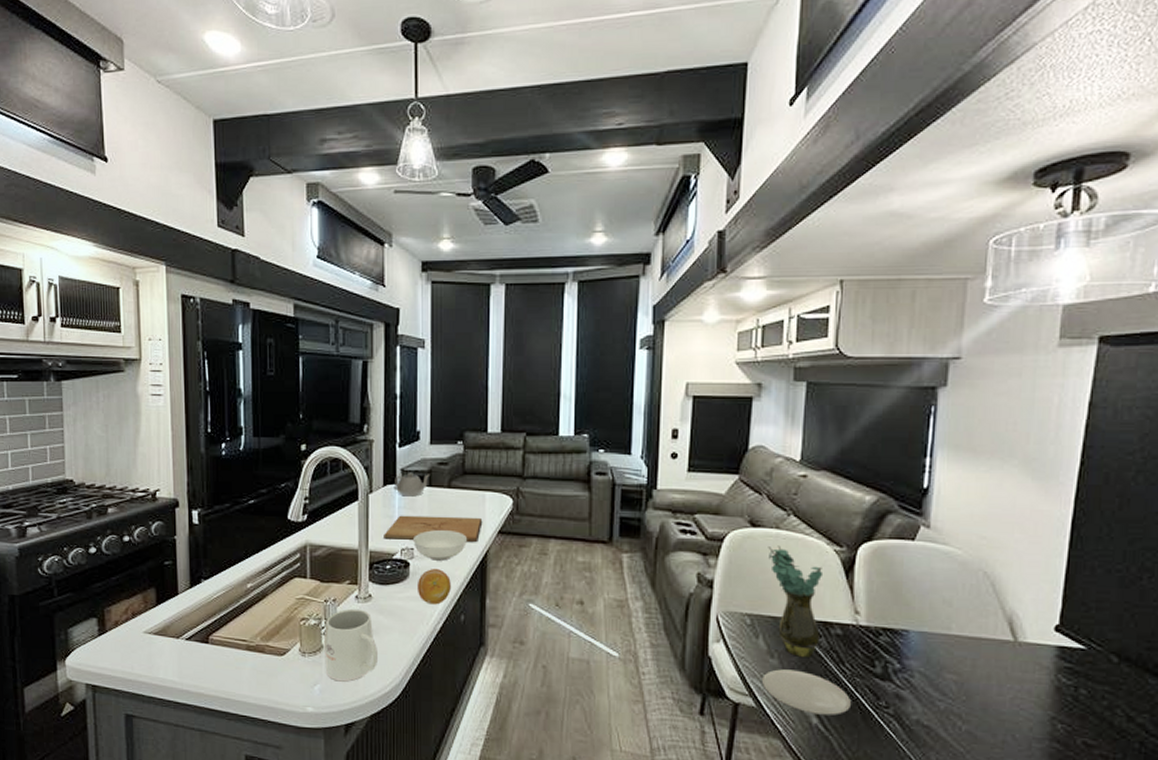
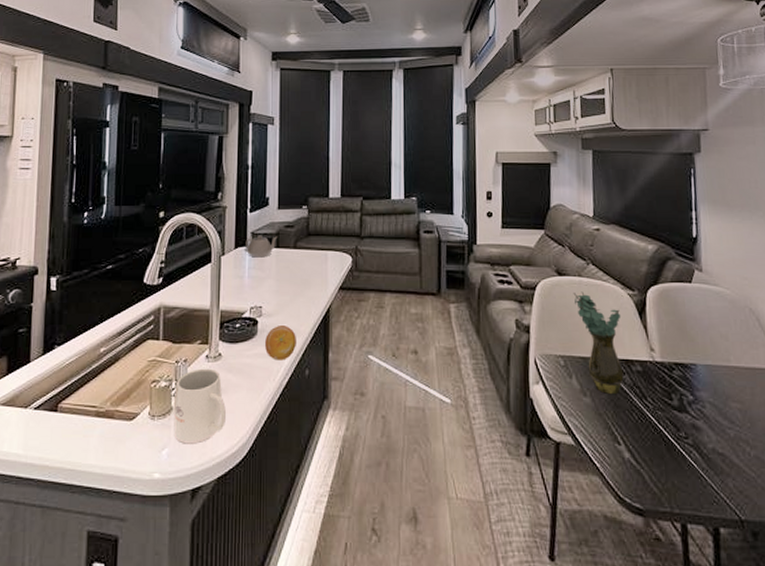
cutting board: present [384,515,483,542] -> none [234,275,325,299]
bowl: present [413,529,468,561] -> none [262,287,312,317]
plate: present [762,669,851,715] -> none [578,407,656,449]

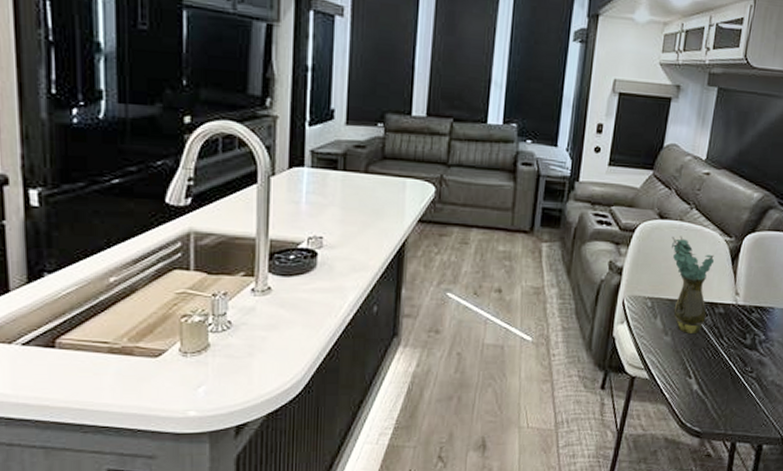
mug: present [174,368,226,444] -> none [212,302,277,381]
teapot: present [244,235,278,258] -> none [301,154,345,181]
fruit: present [264,324,296,361] -> none [325,257,364,296]

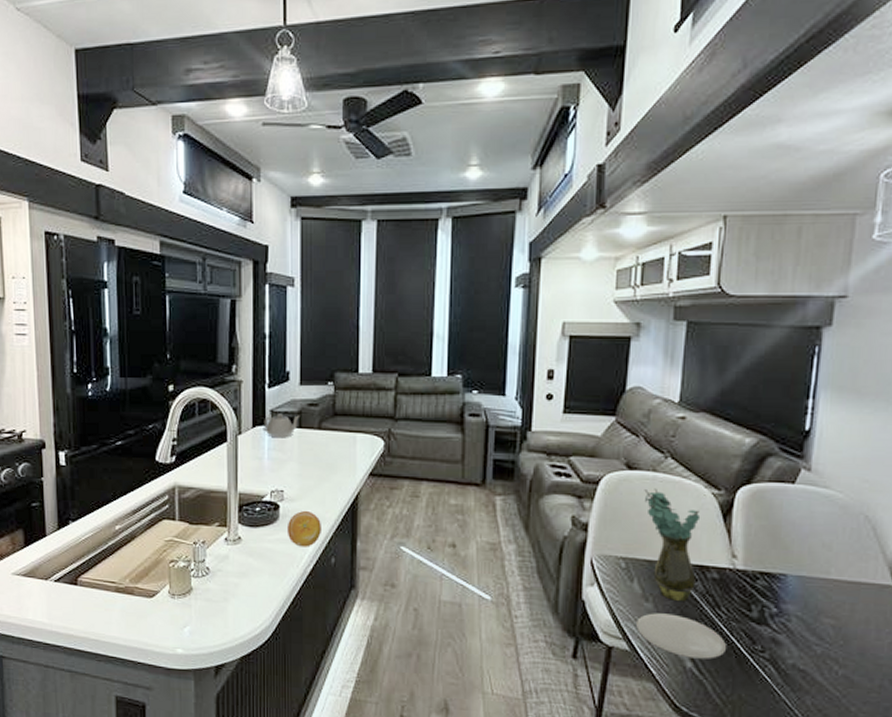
teapot: none [301,154,345,181] -> present [263,413,300,438]
fruit: none [325,257,364,296] -> present [286,510,321,547]
plate: none [656,345,725,382] -> present [636,613,726,659]

